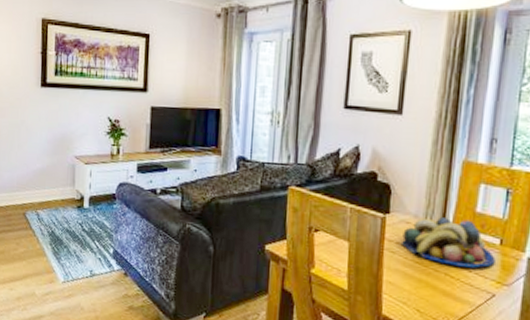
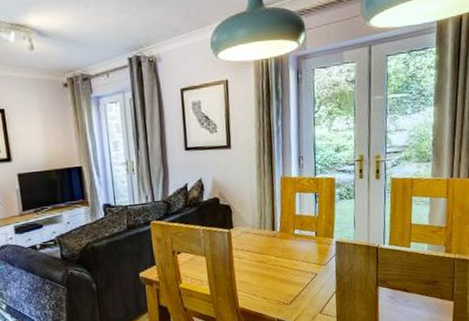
fruit bowl: present [400,217,496,268] -> none [245,222,314,259]

